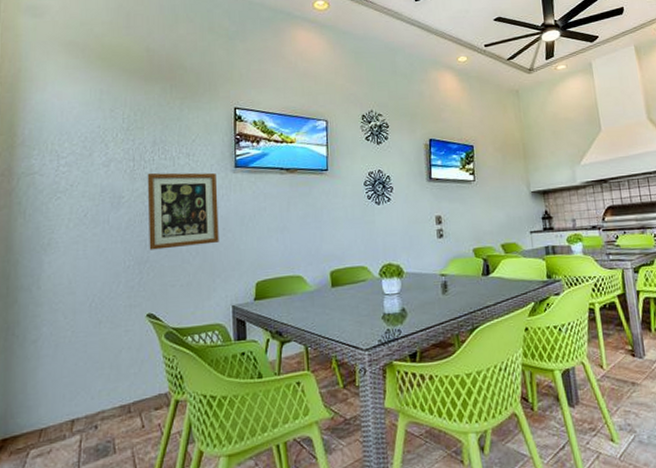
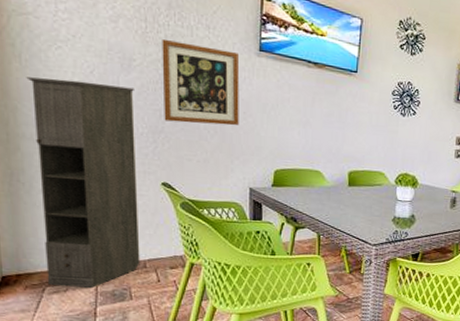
storage cabinet: none [28,223,125,448] -> present [26,77,140,288]

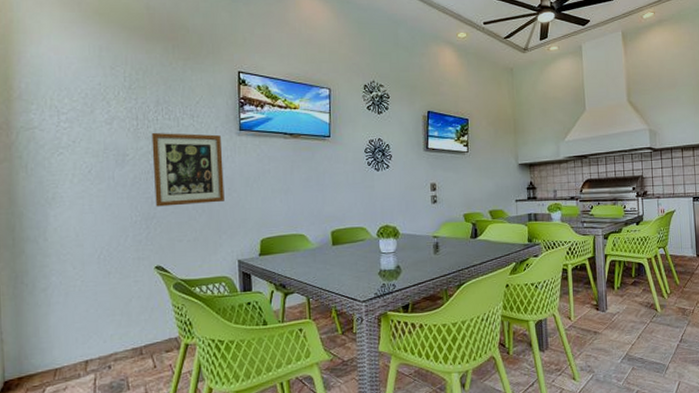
storage cabinet: present [26,77,140,288] -> none [31,180,137,385]

